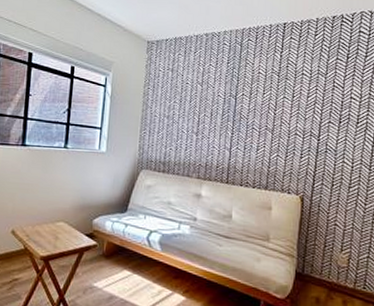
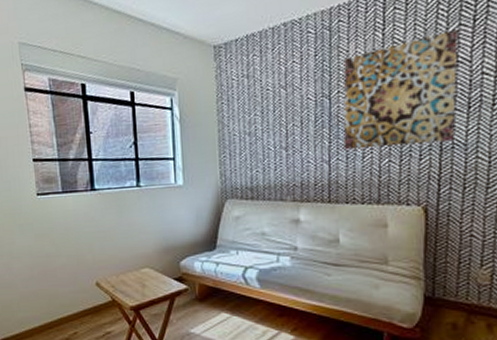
wall art: none [243,61,335,147] -> present [343,28,458,150]

